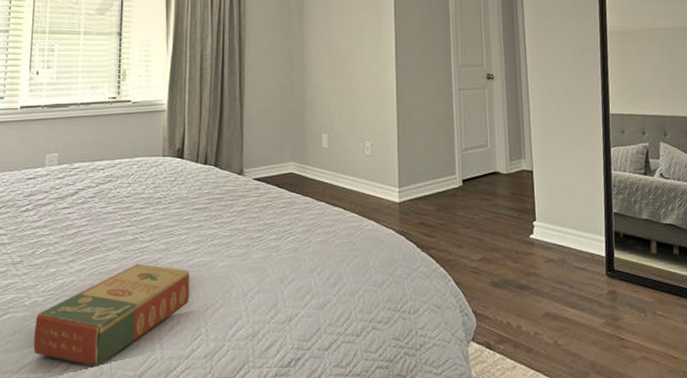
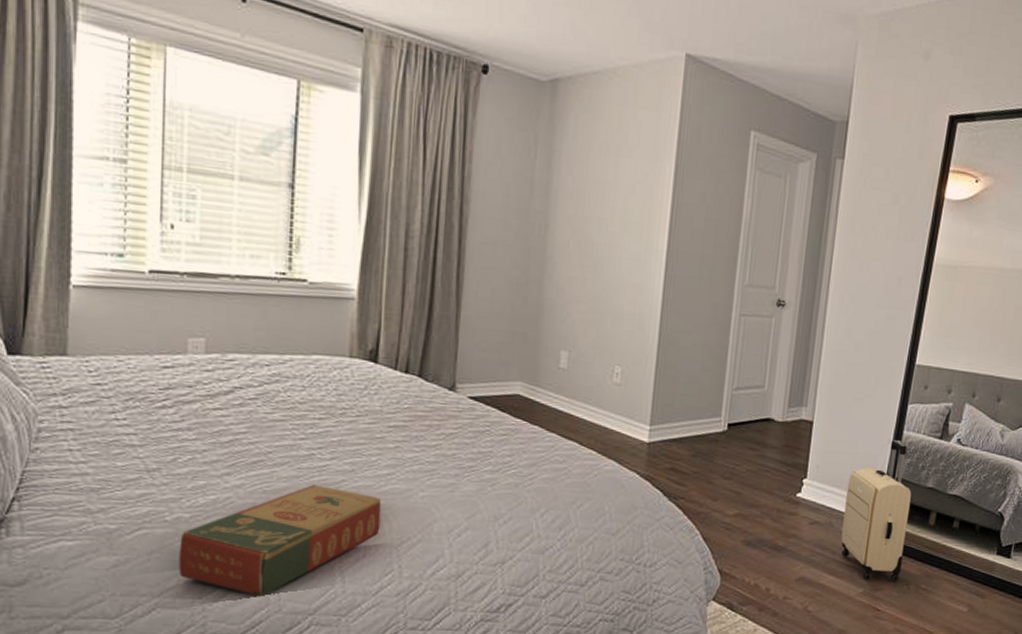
suitcase: none [572,179,636,311] -> present [841,439,912,582]

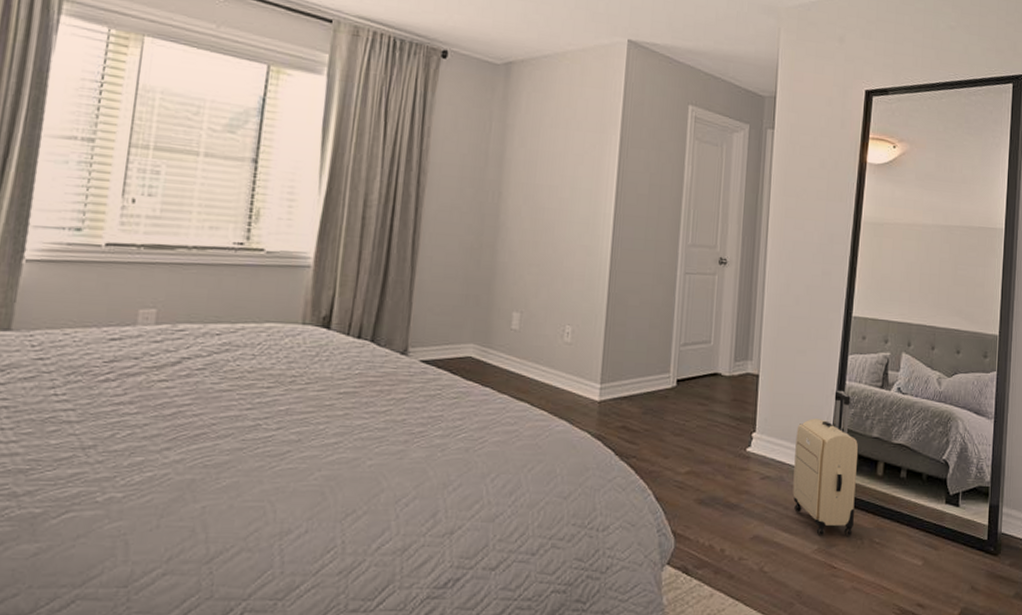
book: present [179,484,382,597] -> none [105,456,328,583]

